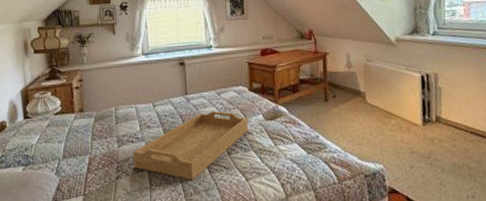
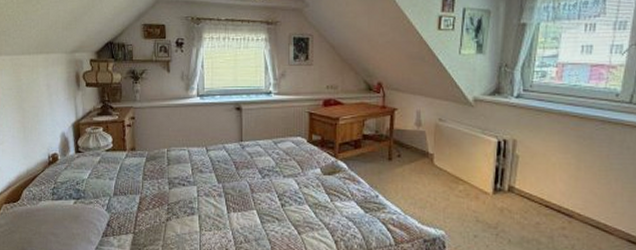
serving tray: present [133,111,248,181] -> none [183,161,304,229]

